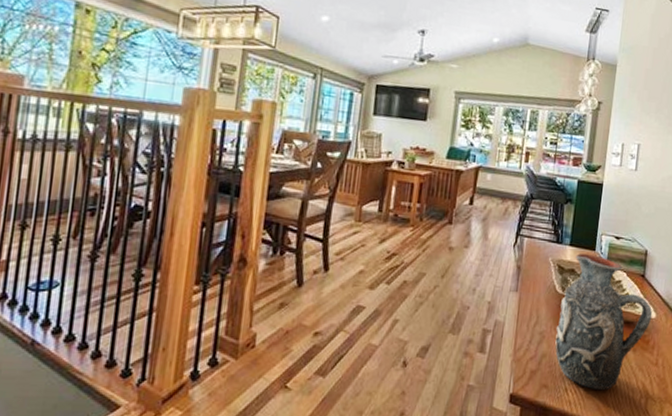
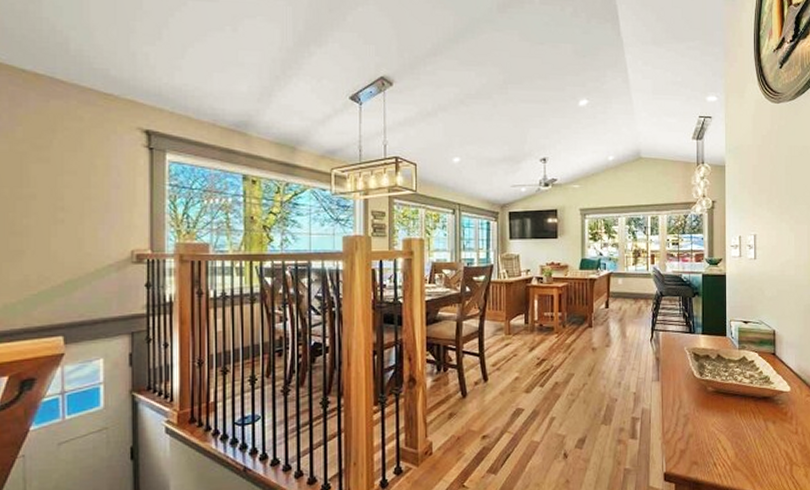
decorative vase: present [555,253,653,391] -> none [699,340,787,462]

